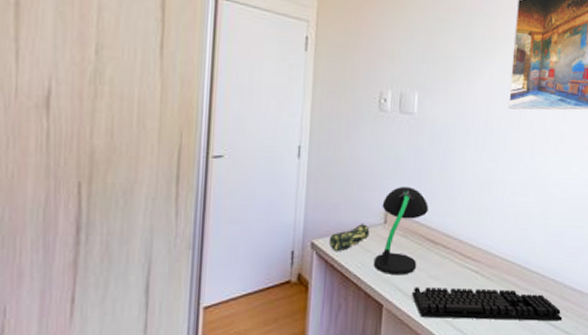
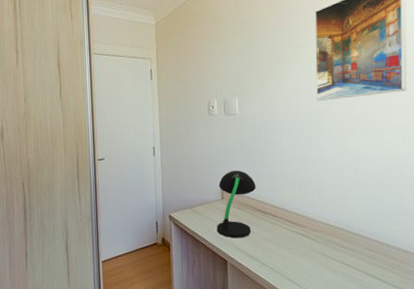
pencil case: present [328,223,370,251] -> none [181,199,211,221]
keyboard: present [412,287,563,322] -> none [250,247,390,277]

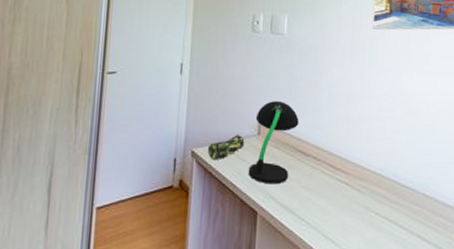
pencil case: none [181,199,211,221] -> present [207,134,245,159]

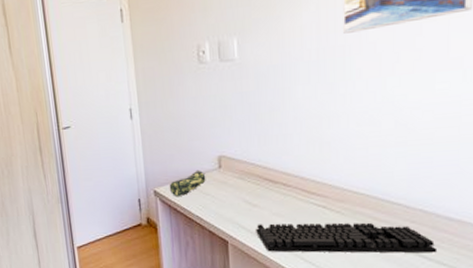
desk lamp: present [248,100,299,185] -> none [213,131,263,215]
keyboard: none [285,196,435,236] -> present [256,222,438,253]

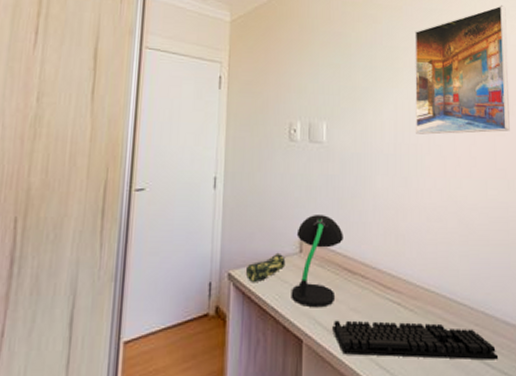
desk lamp: none [213,131,263,215] -> present [291,213,343,308]

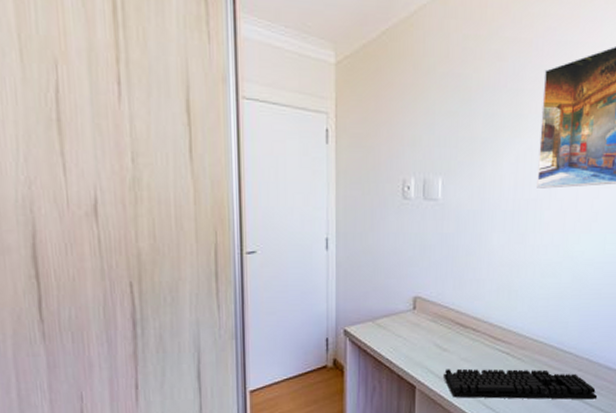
pencil case: present [245,252,286,282] -> none [360,309,400,337]
desk lamp: present [291,213,343,308] -> none [404,272,457,359]

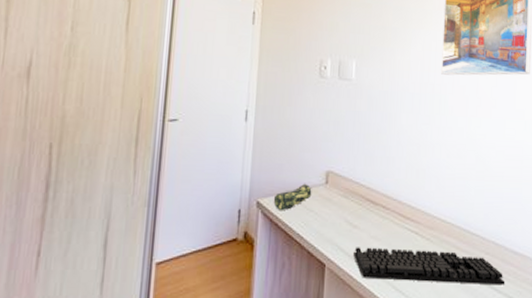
pencil case: none [360,309,400,337] -> present [273,183,312,210]

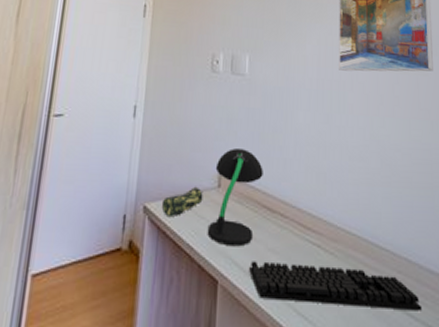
desk lamp: none [315,147,368,235] -> present [207,147,263,247]

